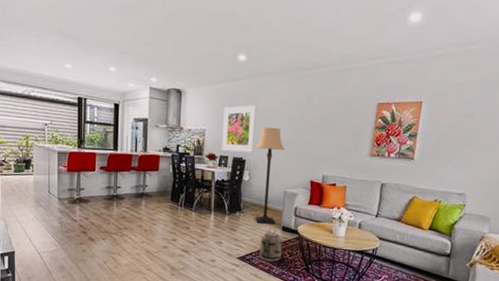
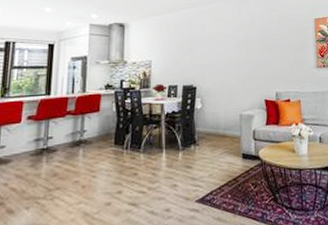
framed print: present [222,105,257,153] -> none [170,31,204,80]
lamp: present [255,127,285,224] -> none [205,51,236,155]
basket: present [259,227,283,262] -> none [220,156,245,199]

